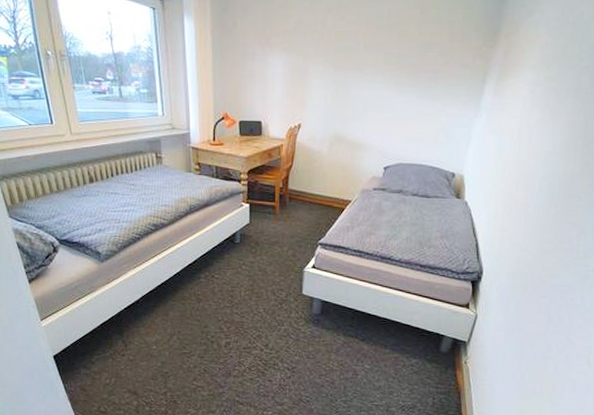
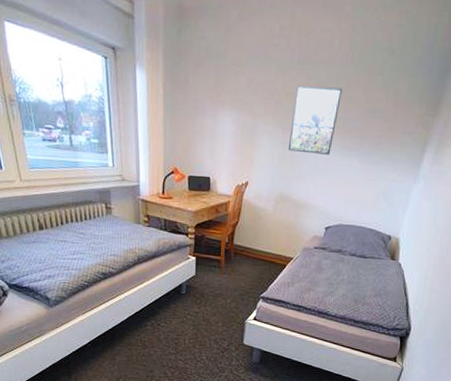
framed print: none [340,24,394,92] -> present [288,85,342,155]

